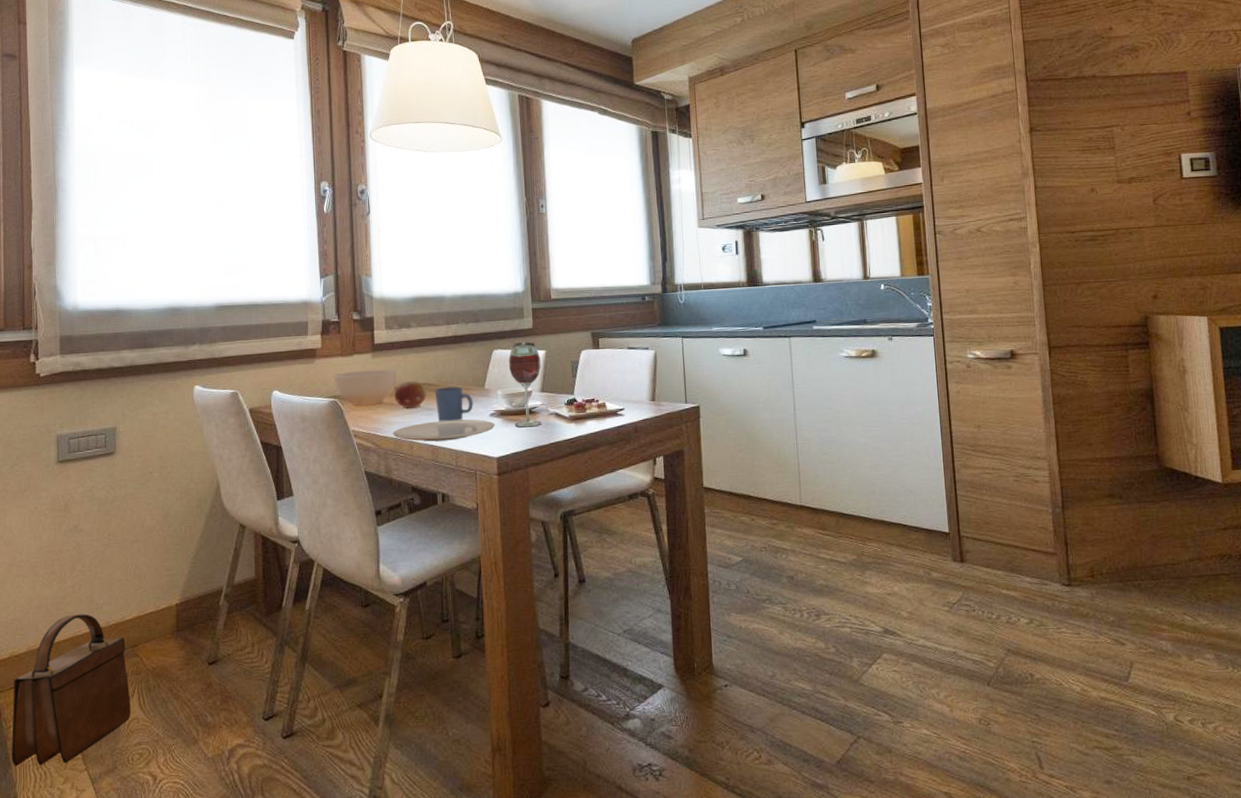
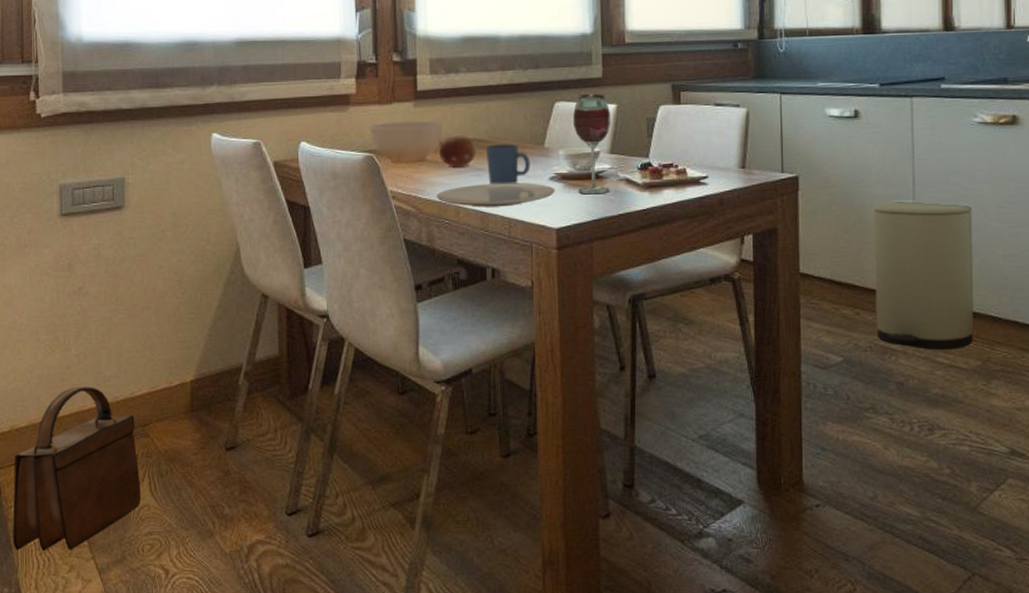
pedal bin: none [762,423,849,548] -> present [873,200,974,350]

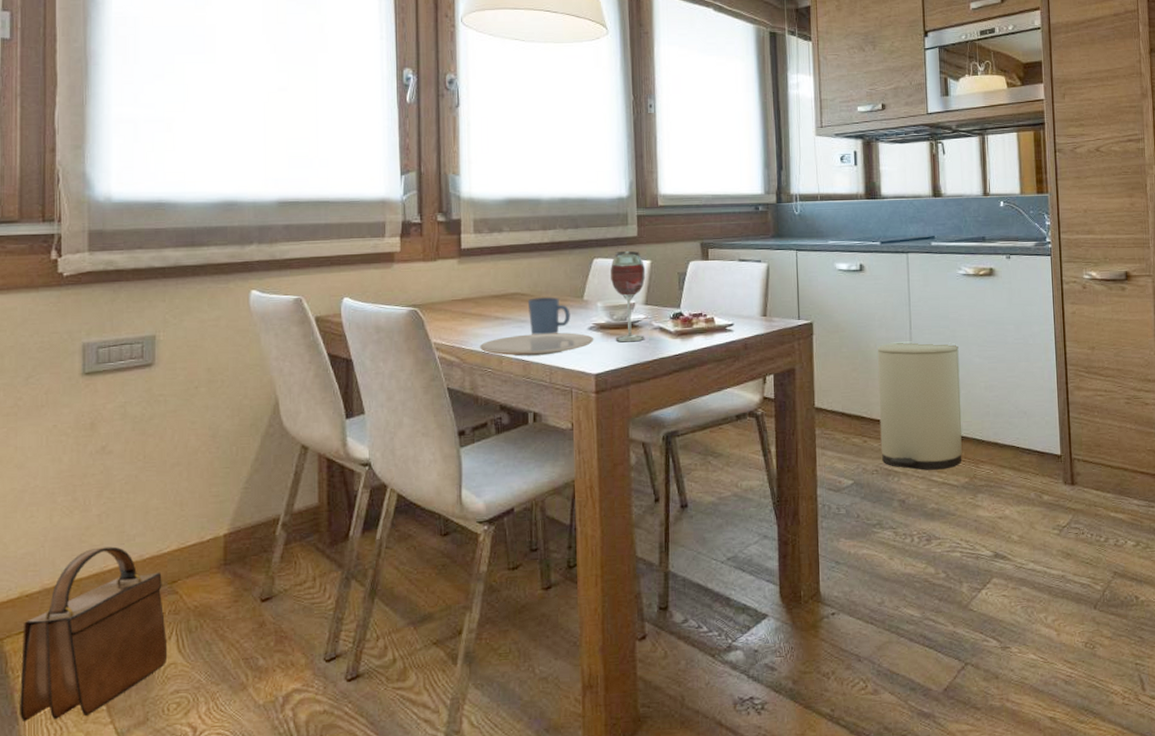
bowl: present [370,121,443,163] -> none [414,277,486,317]
fruit: present [439,136,476,167] -> none [483,290,519,320]

